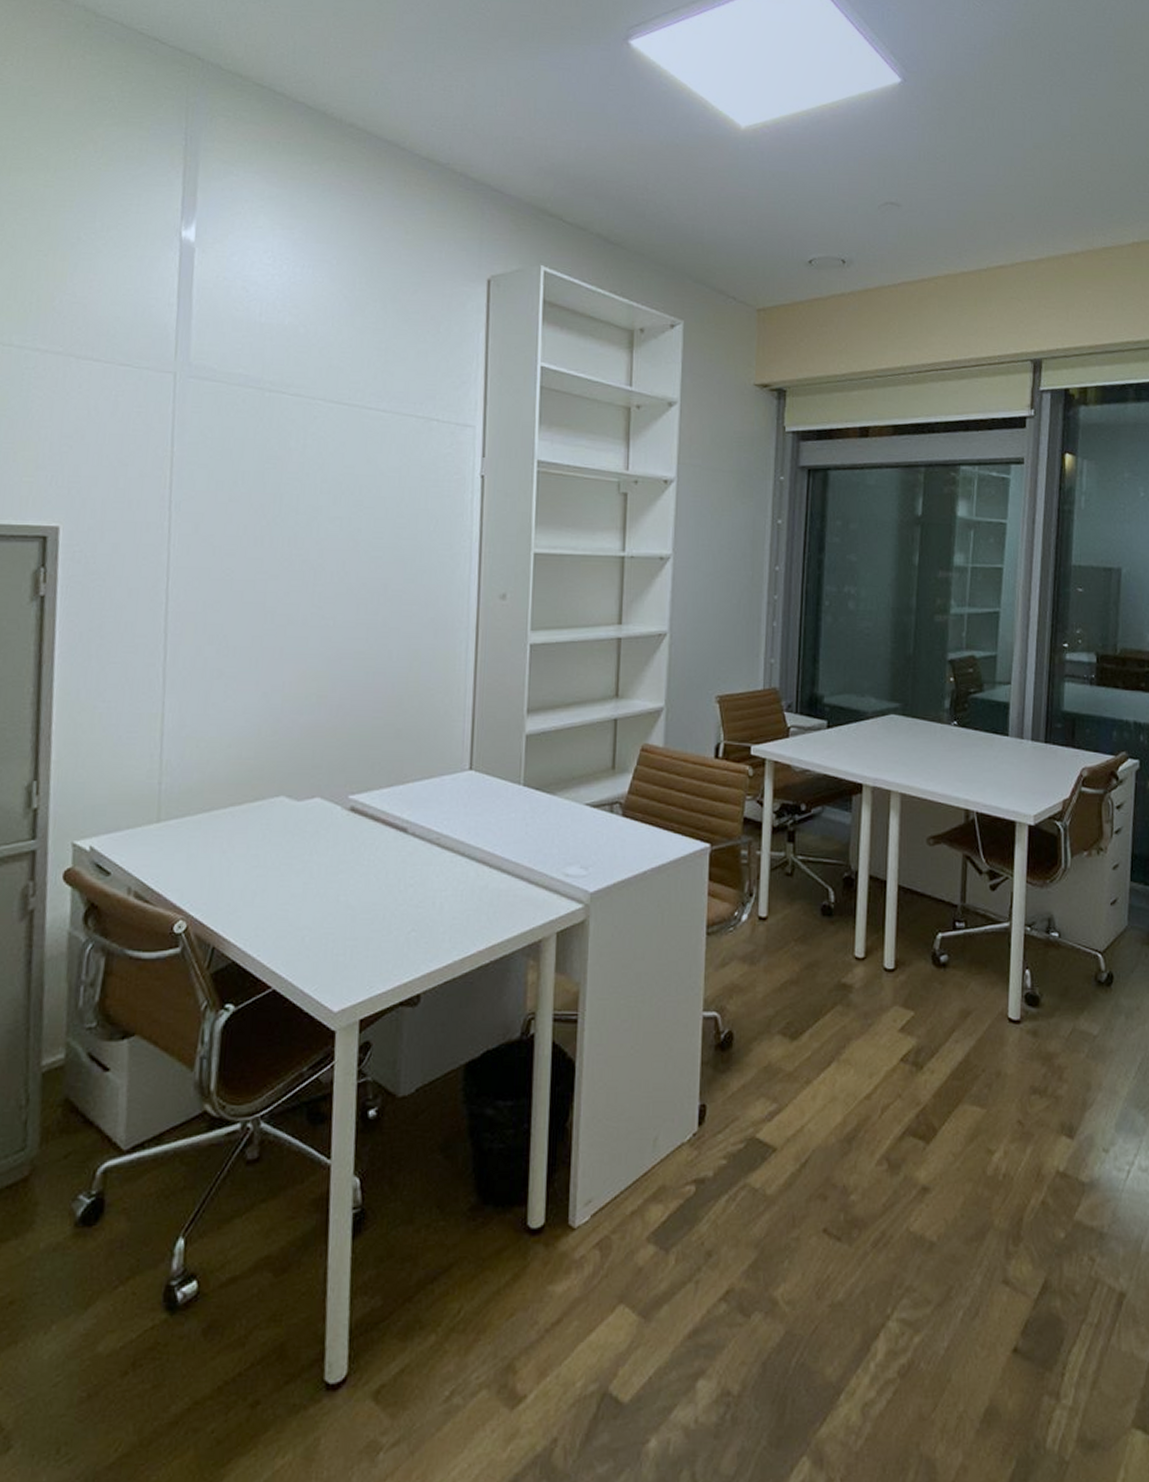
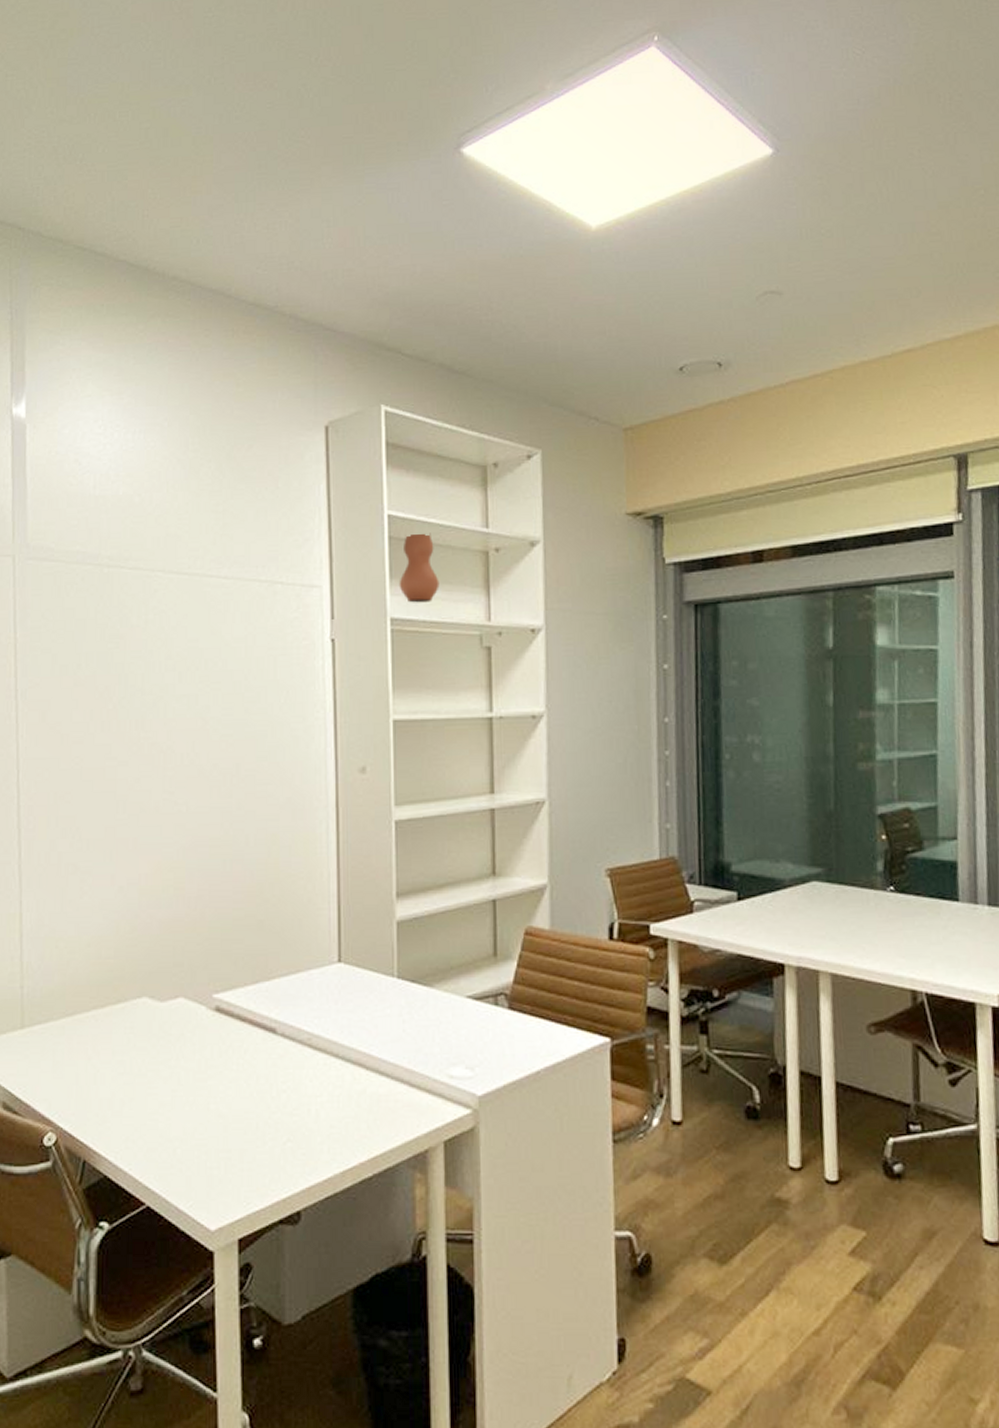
vase: none [547,386,584,449] -> present [399,532,440,603]

